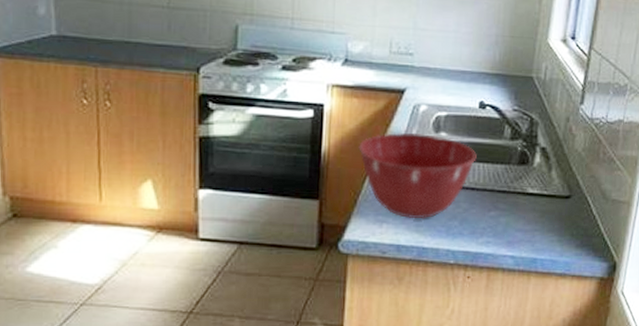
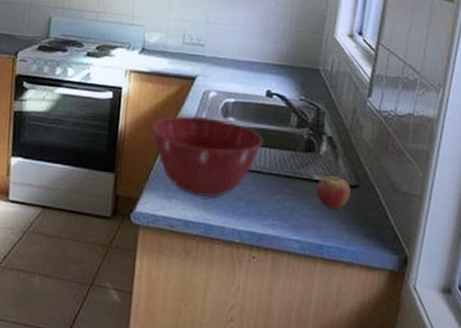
fruit: none [530,186,563,221] -> present [316,174,350,209]

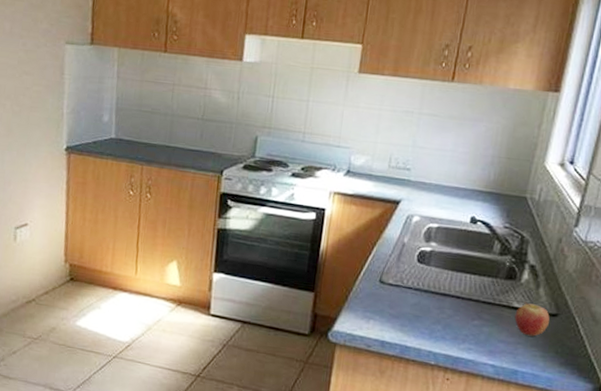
mixing bowl: present [152,115,263,198] -> none [353,238,465,320]

